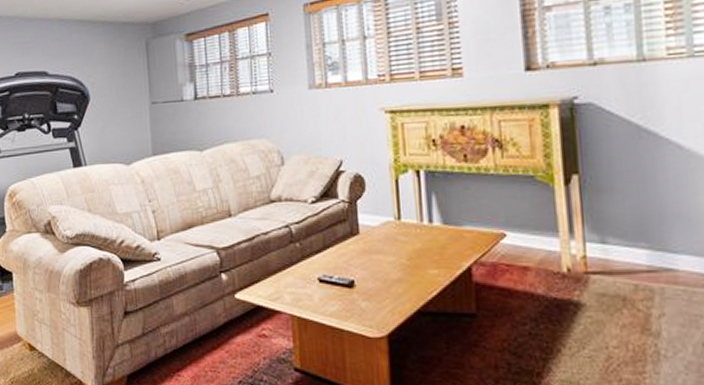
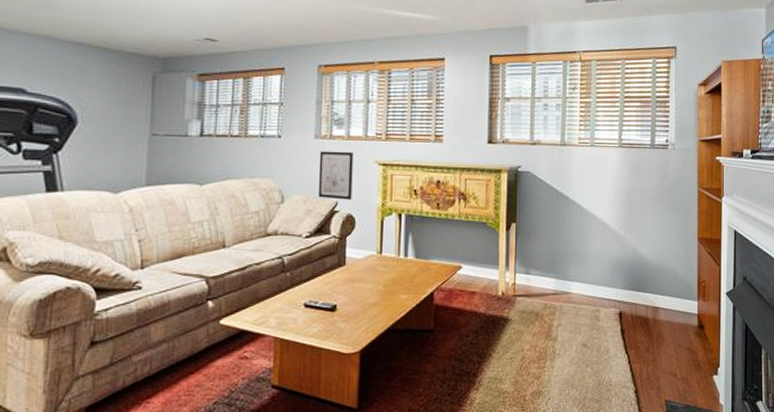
wall art: none [315,99,358,158] -> present [318,151,354,200]

